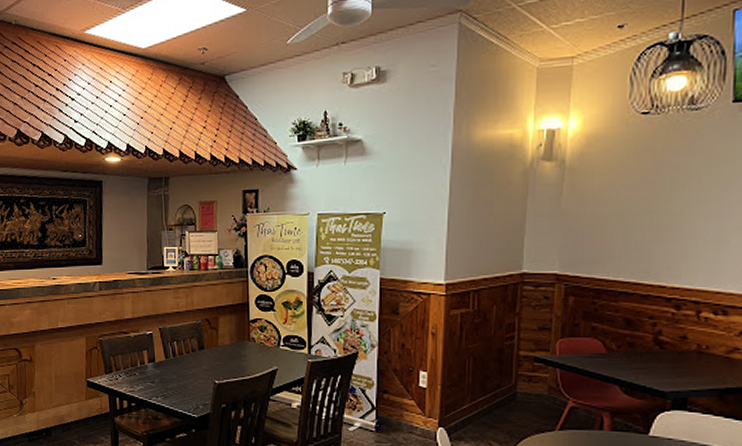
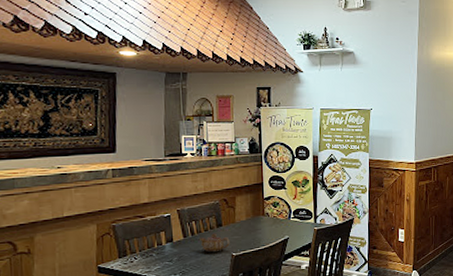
teapot: none [181,356,212,378] -> present [200,233,230,253]

